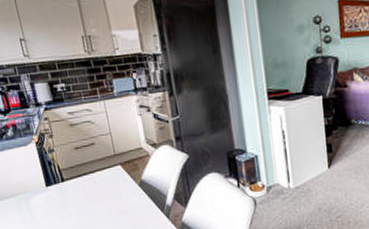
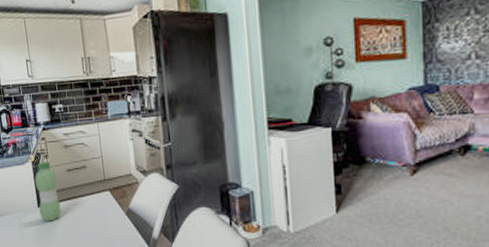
water bottle: none [40,141,72,200] -> present [35,161,62,221]

